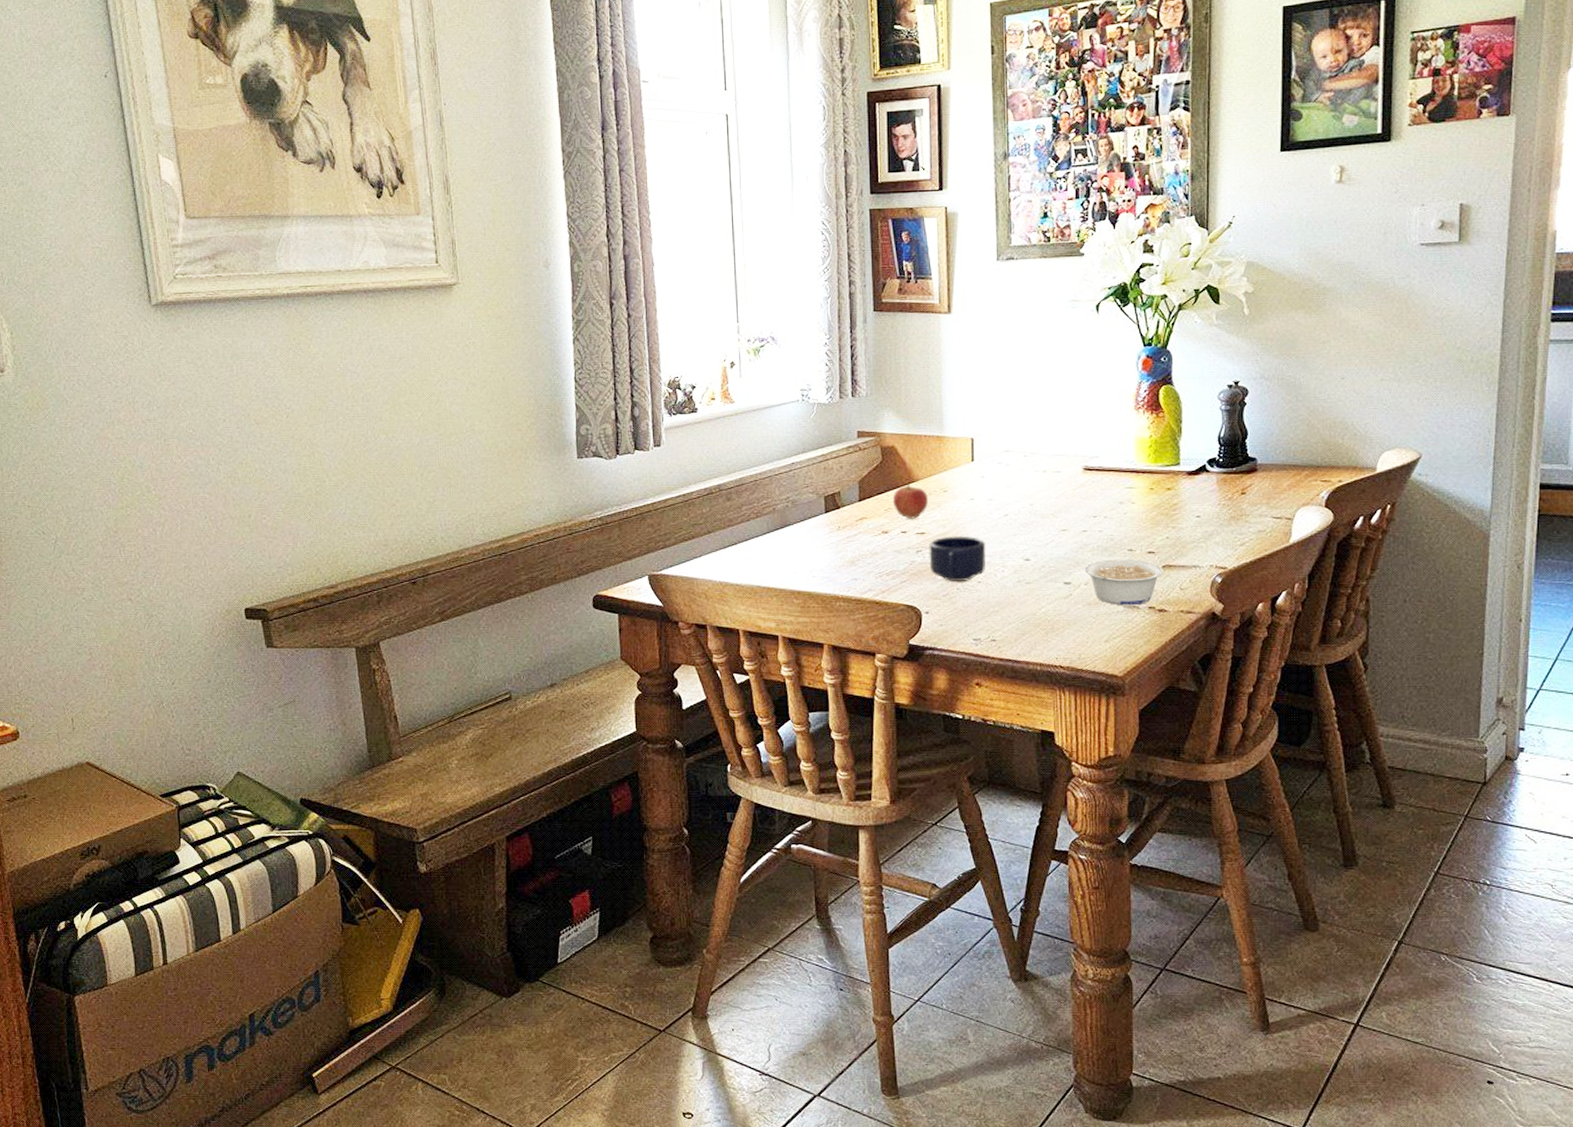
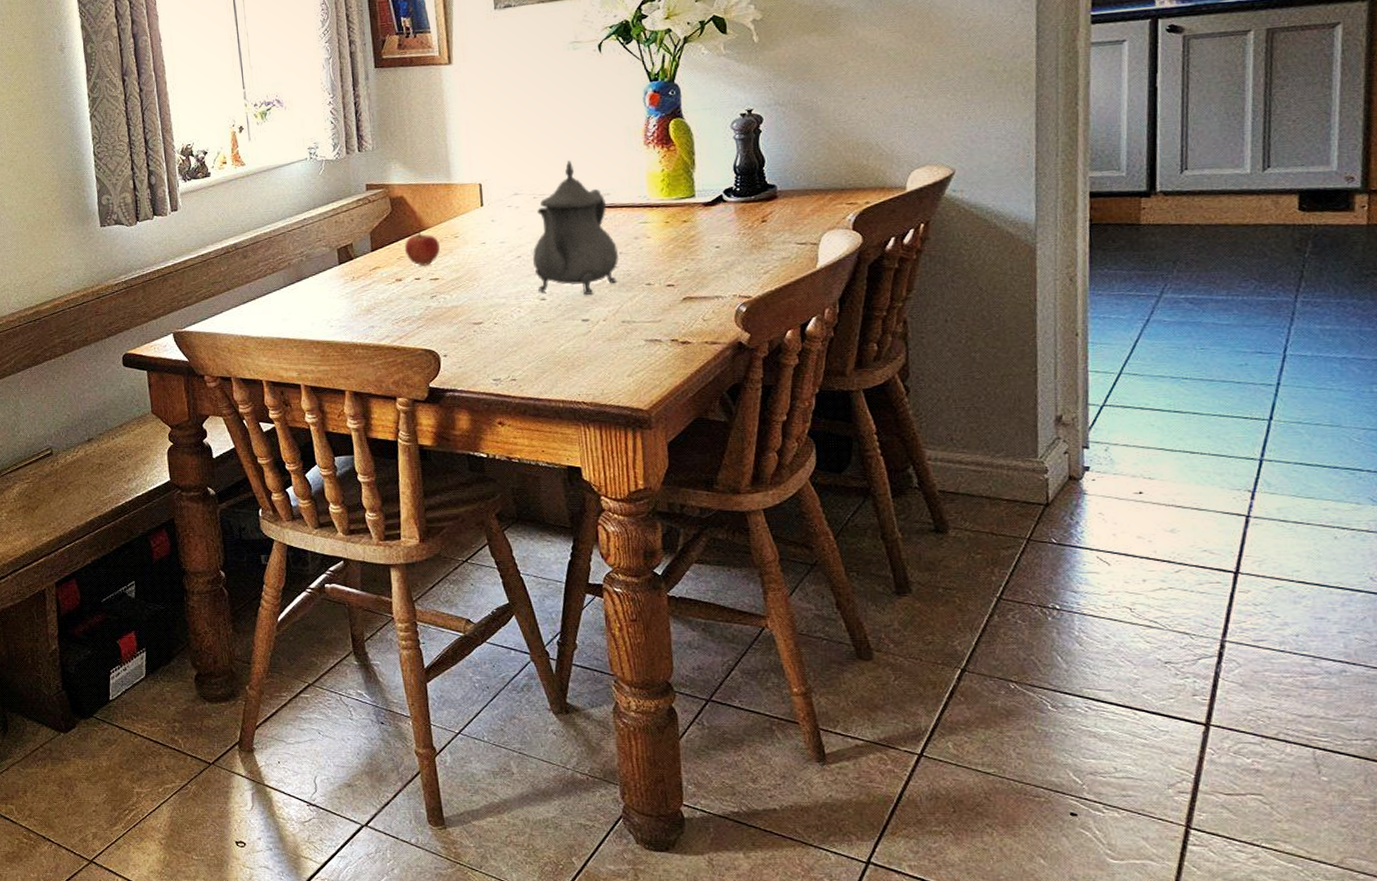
mug: present [929,536,986,581] -> none [443,279,501,324]
teapot: none [1019,420,1103,557] -> present [532,160,619,295]
legume: present [1084,559,1163,606] -> none [602,293,684,340]

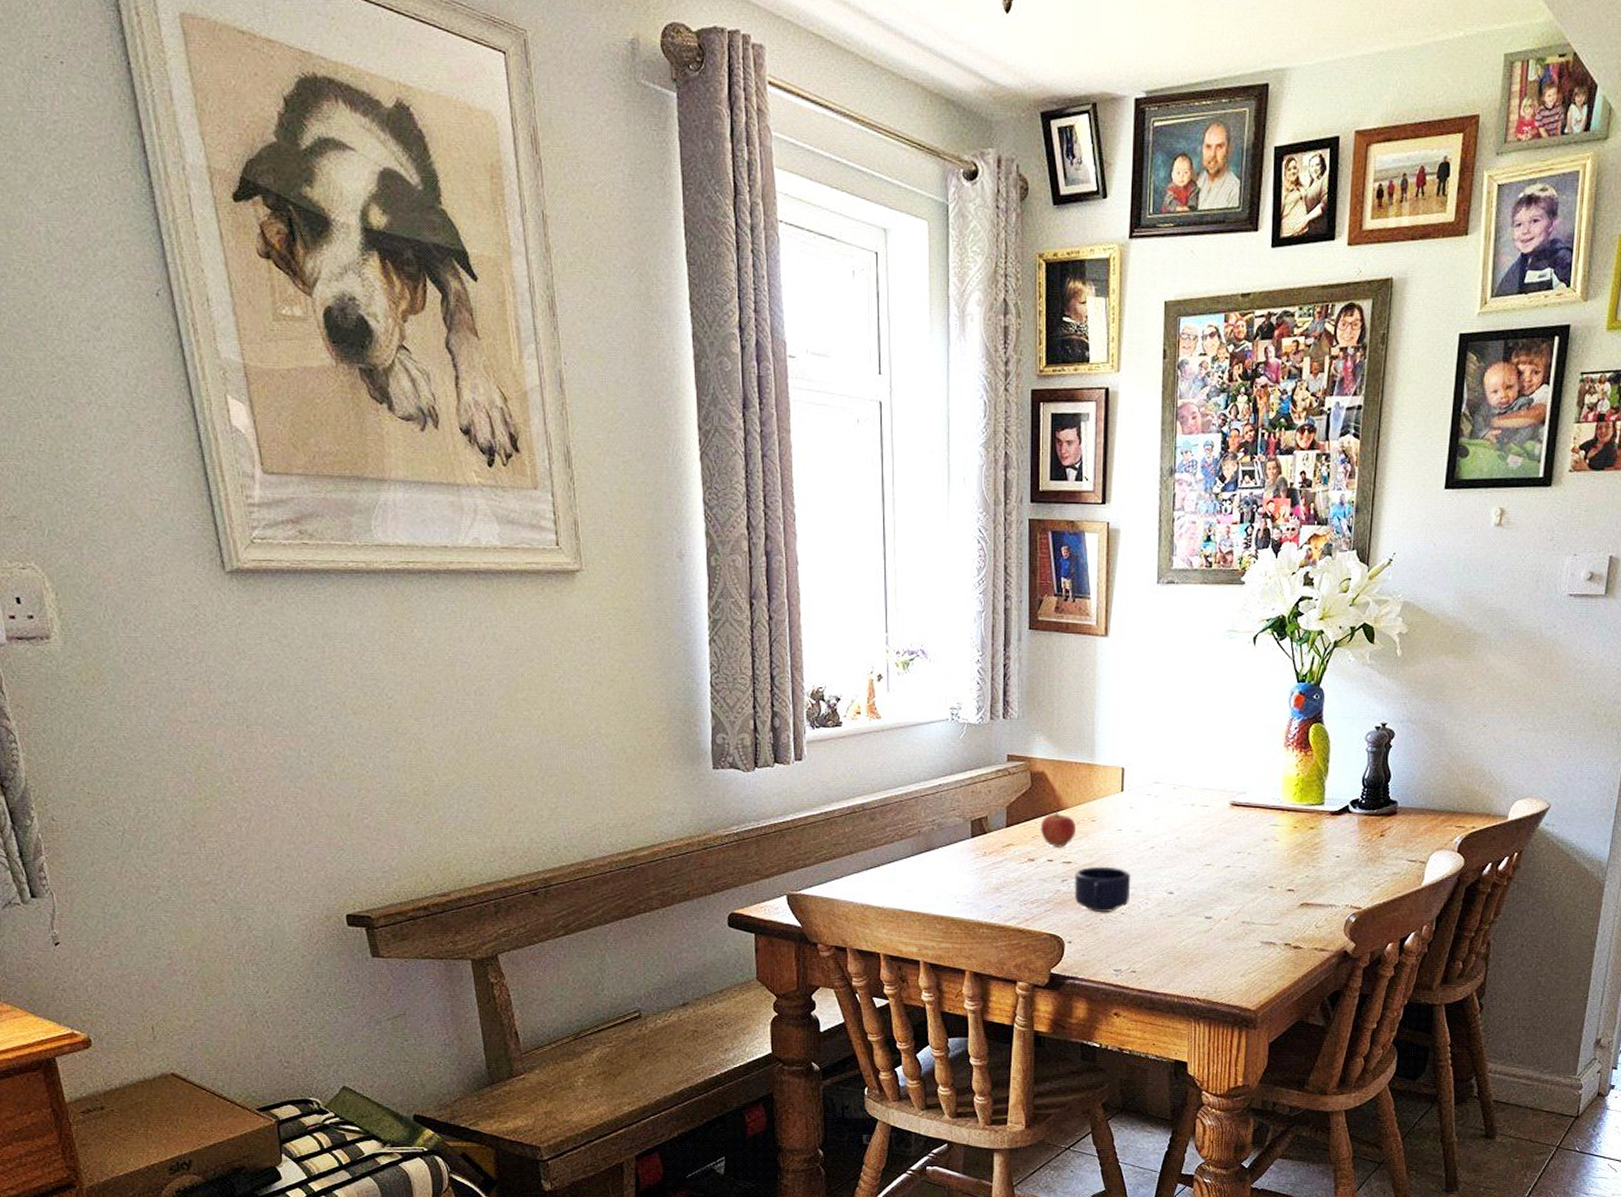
mug: none [443,279,501,324] -> present [1074,866,1131,912]
teapot: present [532,160,619,295] -> none [1165,754,1247,892]

